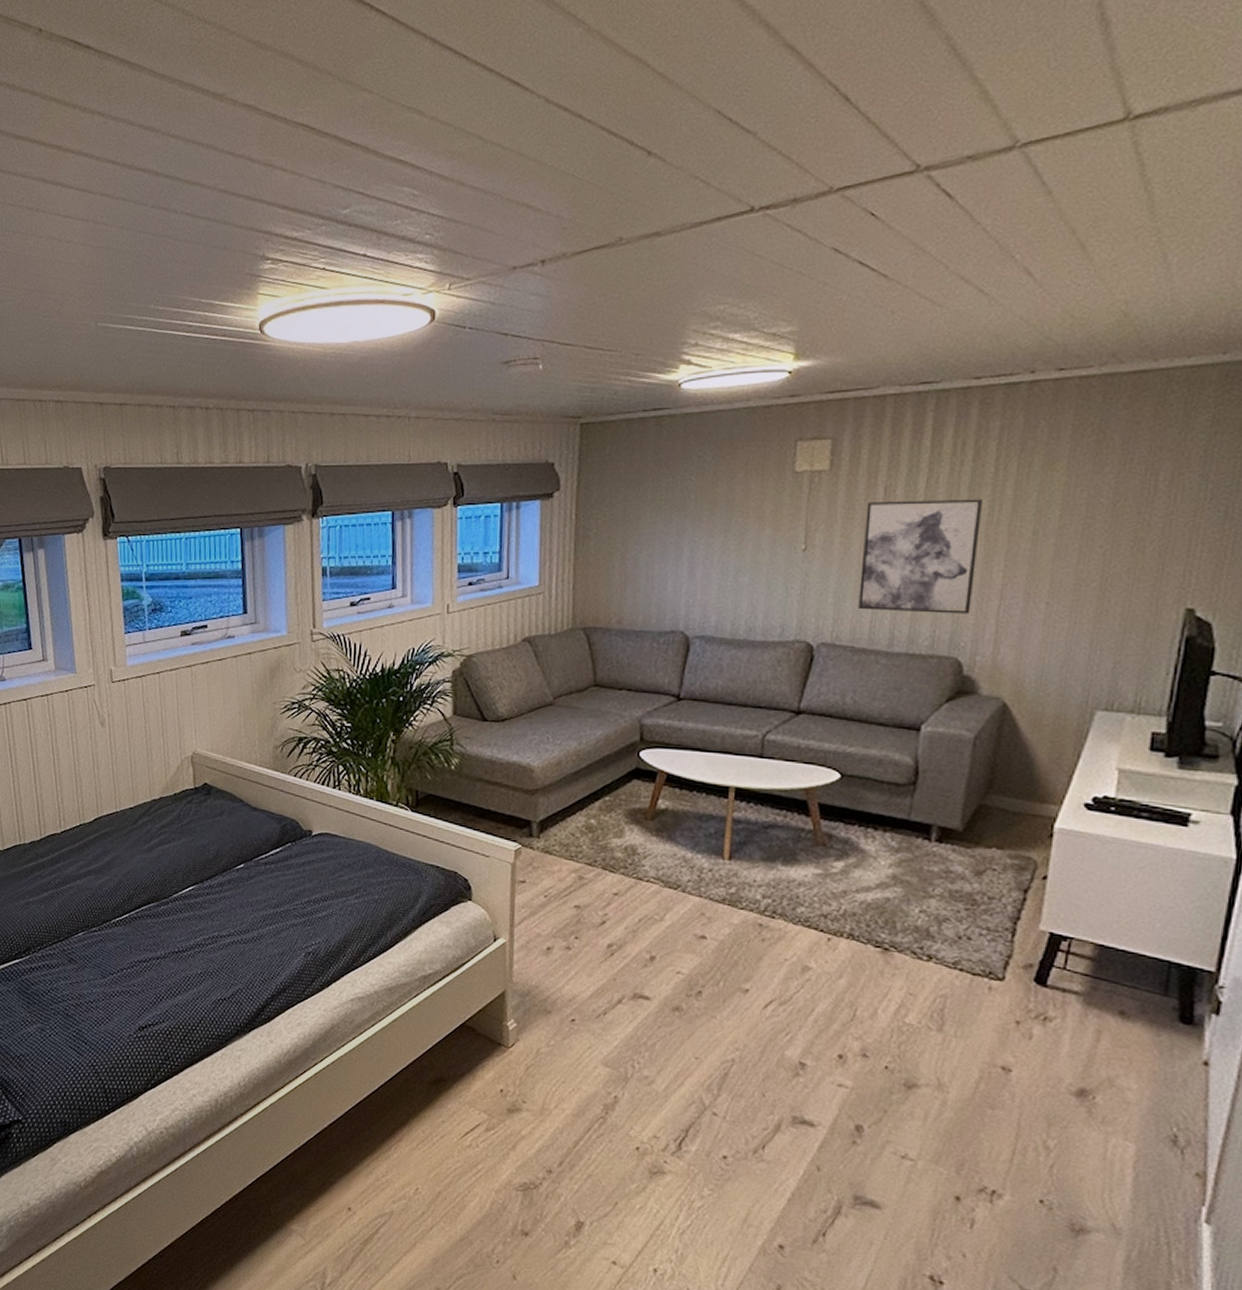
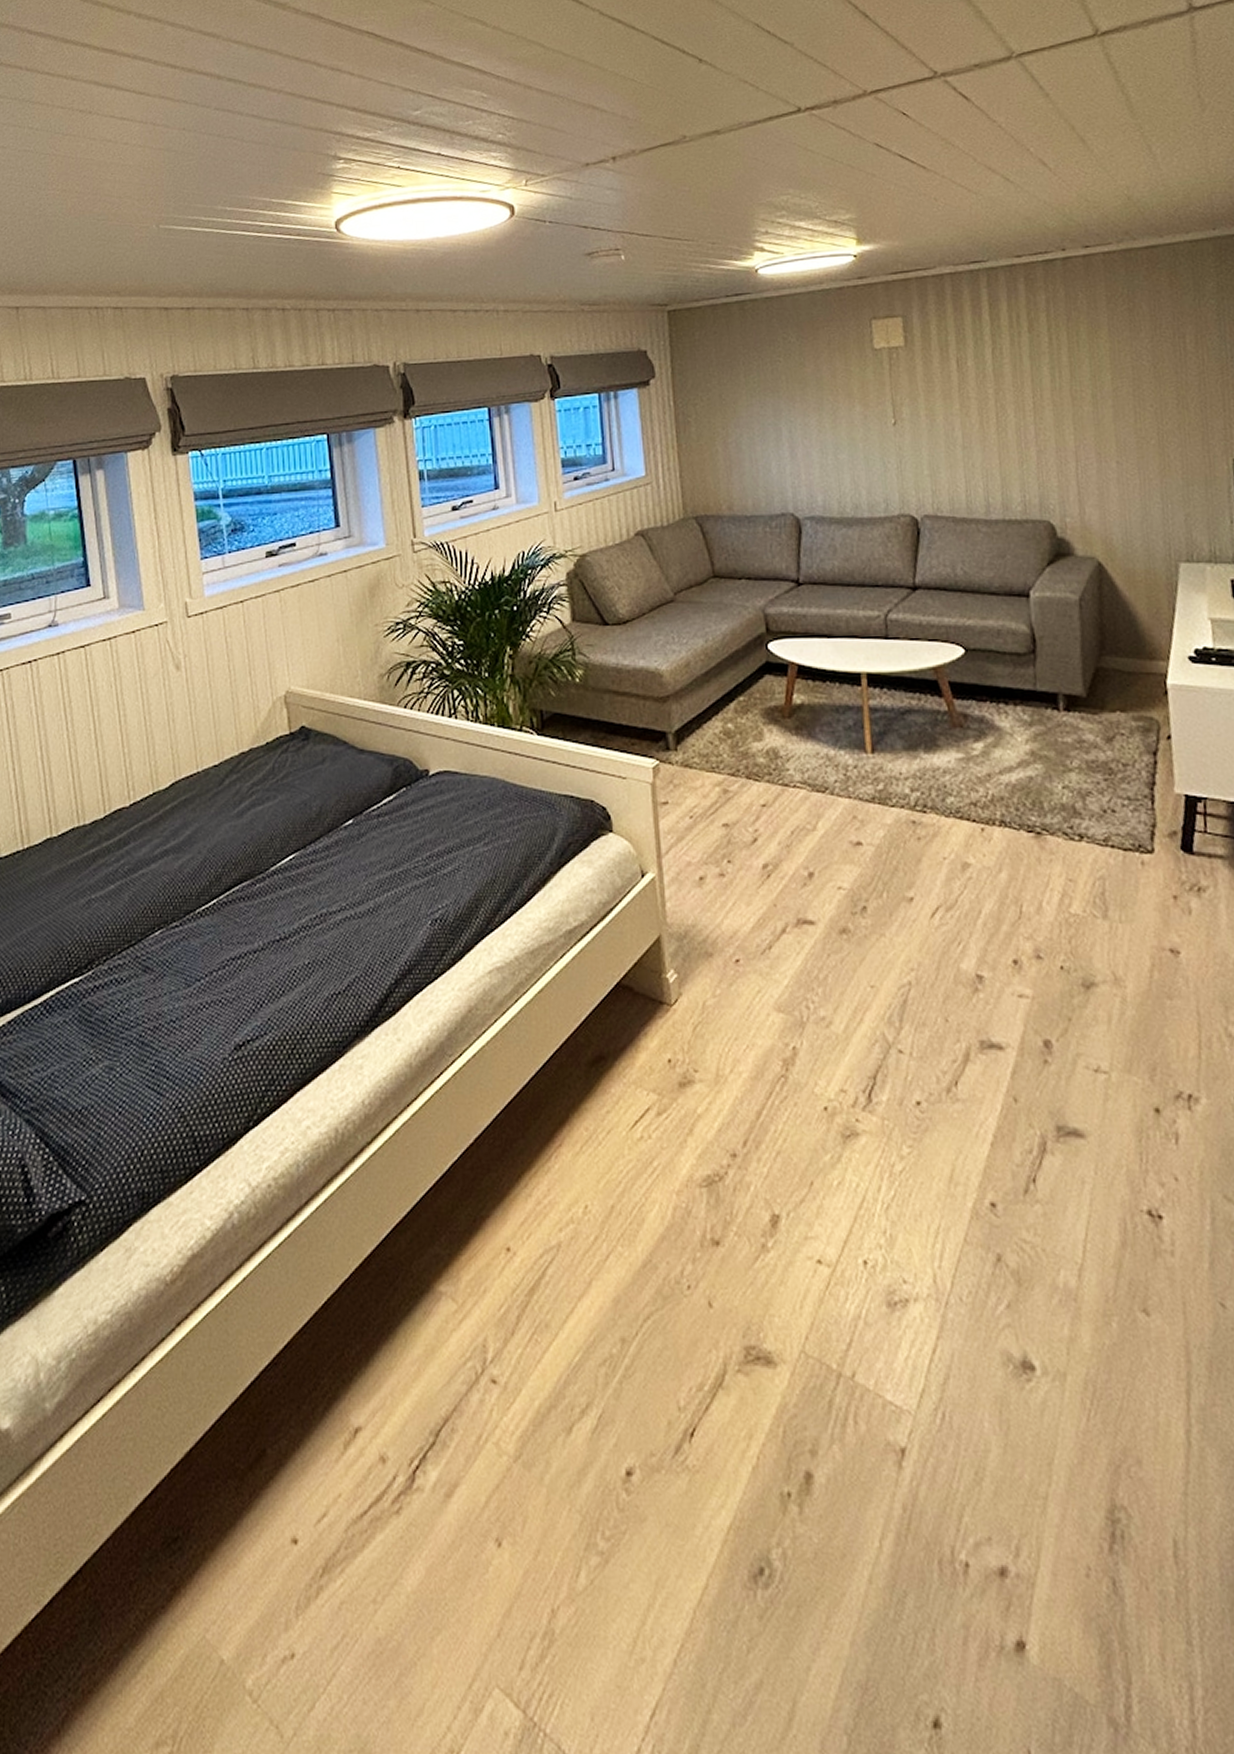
wall art: present [858,499,984,614] -> none [943,367,1053,480]

